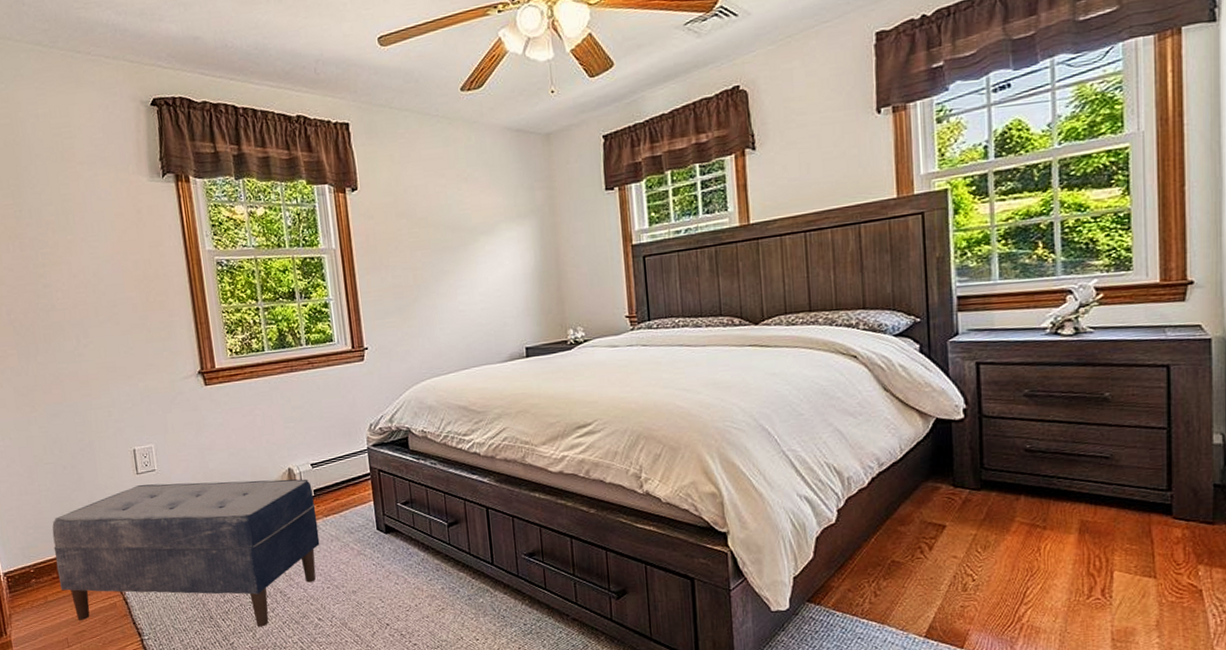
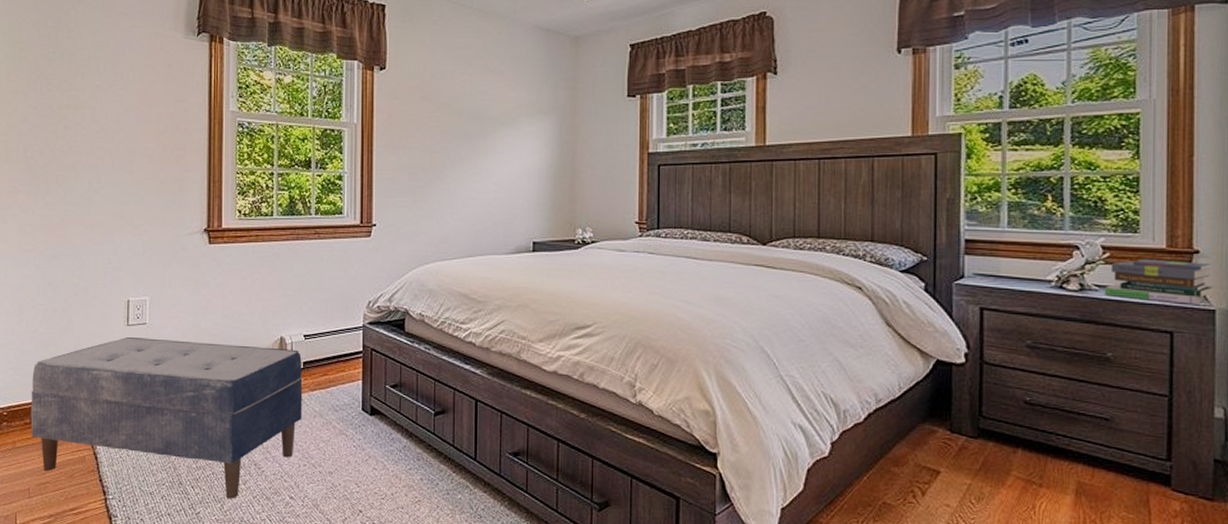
books: none [1099,292,1209,337] -> present [1104,258,1214,305]

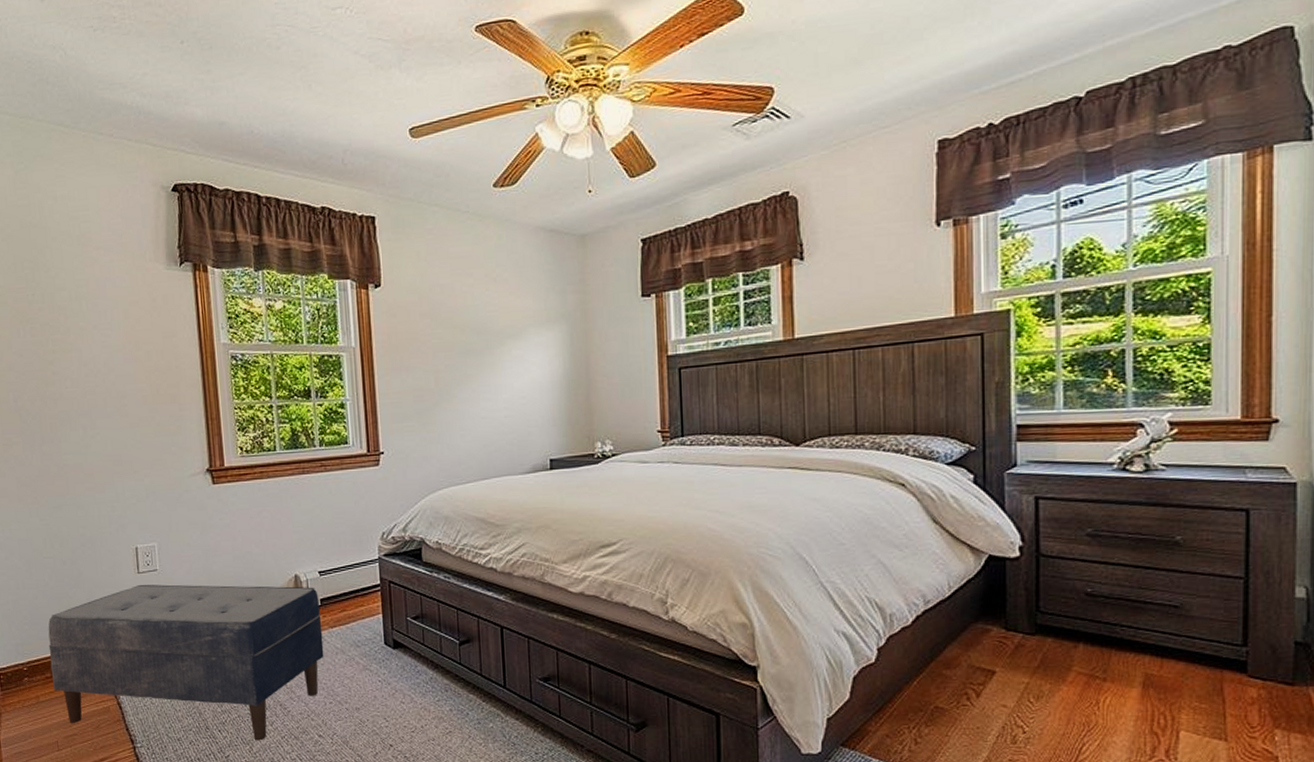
books: present [1104,258,1214,305] -> none [1172,432,1295,479]

